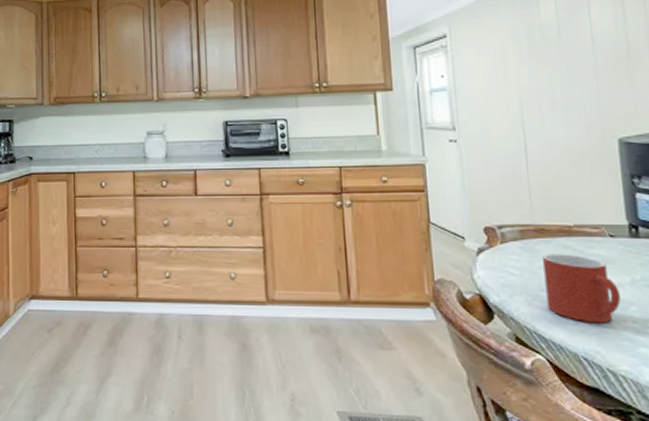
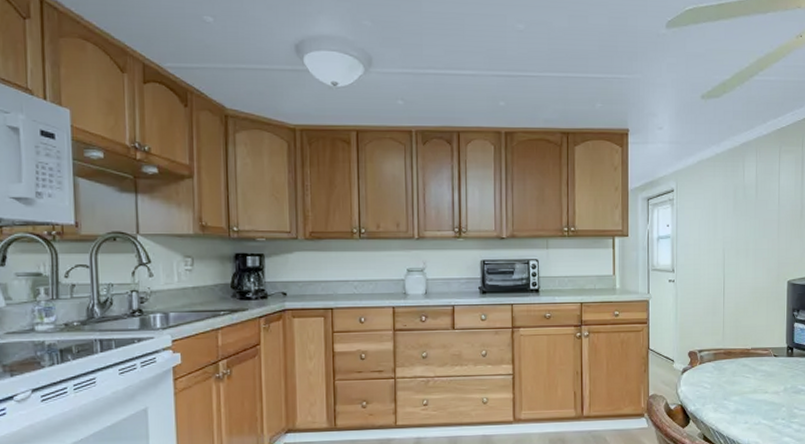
mug: present [543,254,622,324] -> none [727,370,777,422]

